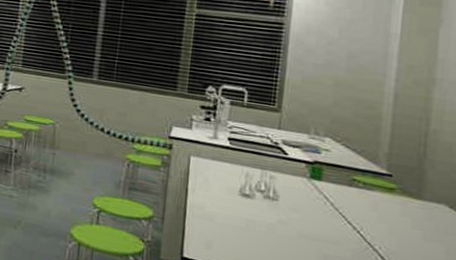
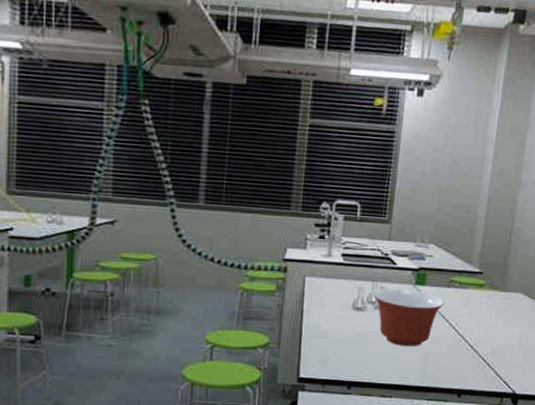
mixing bowl: none [262,178,346,246] -> present [373,288,444,346]

